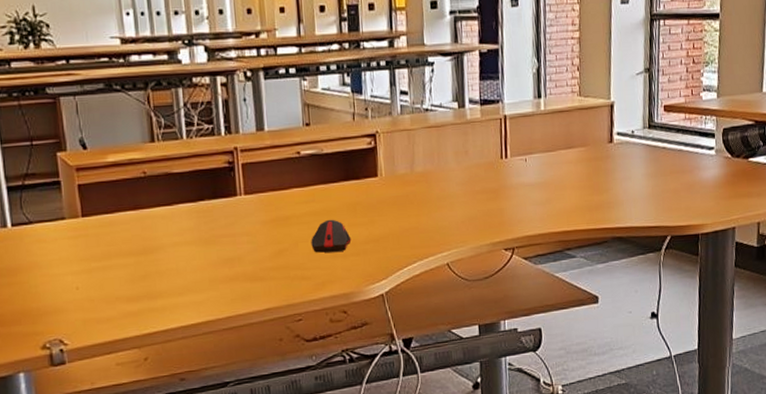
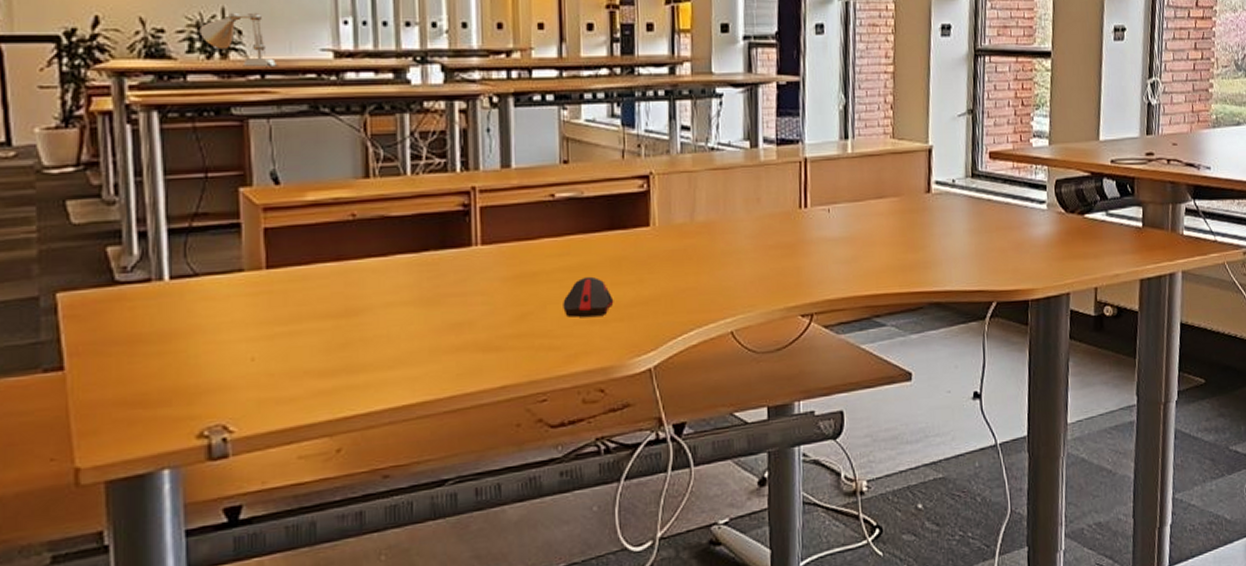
desk lamp: none [17,8,80,54] -> present [200,12,280,68]

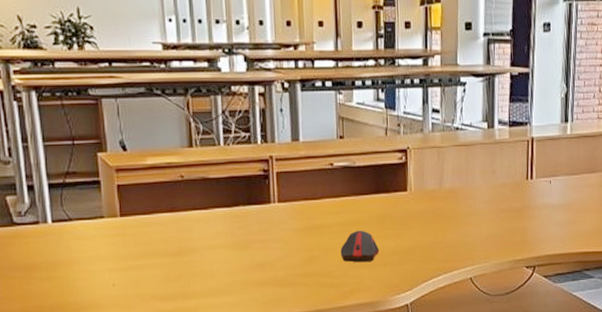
desk lamp: present [200,12,280,68] -> none [62,11,122,57]

